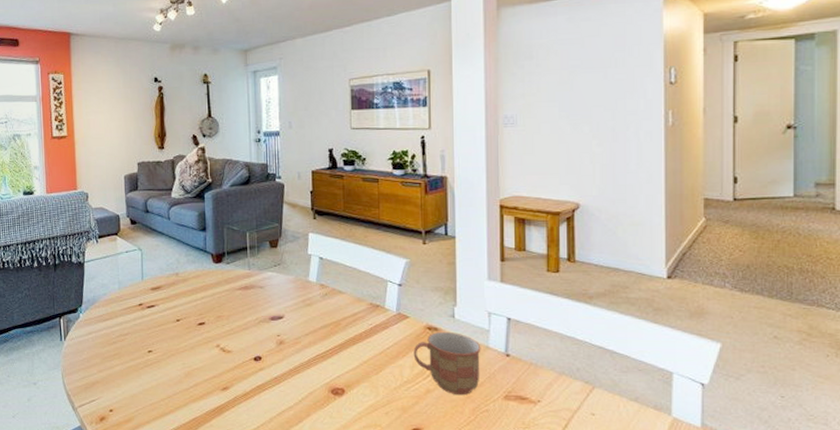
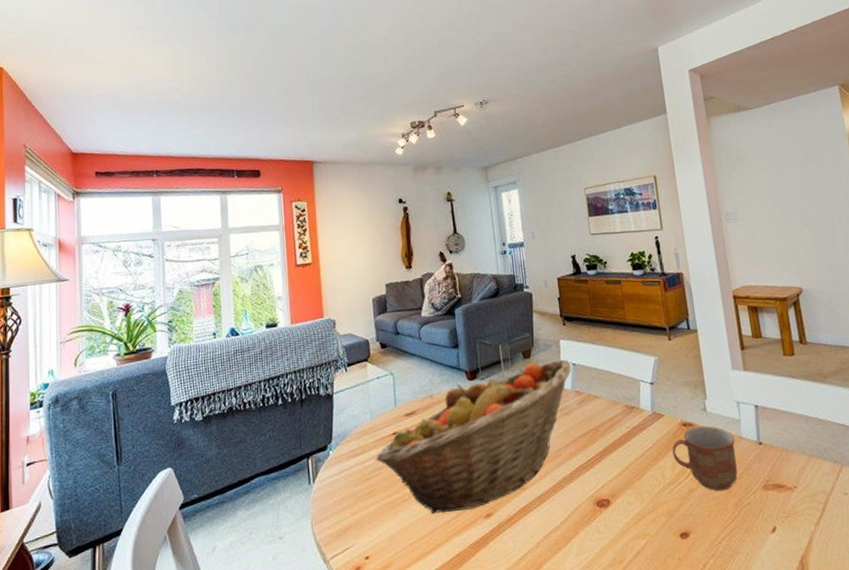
fruit basket: none [121,252,319,382] -> present [375,359,572,515]

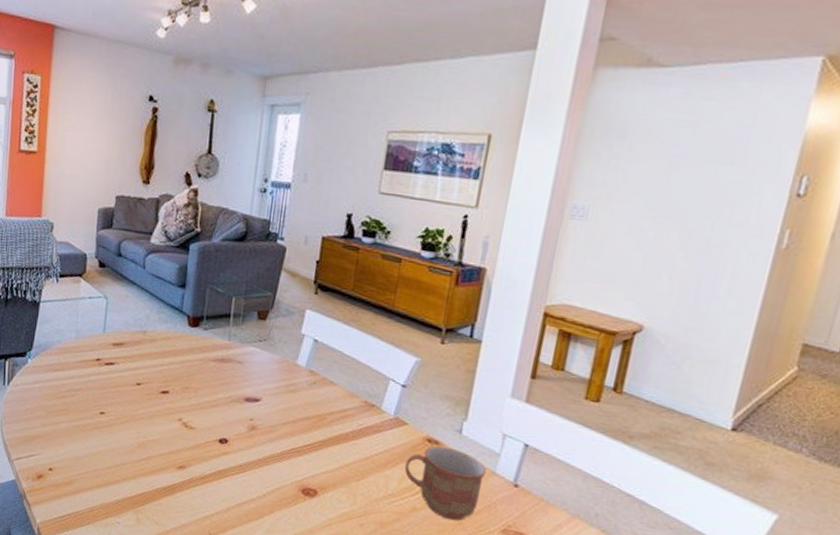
fruit basket: present [375,359,572,515] -> none [73,325,313,457]

